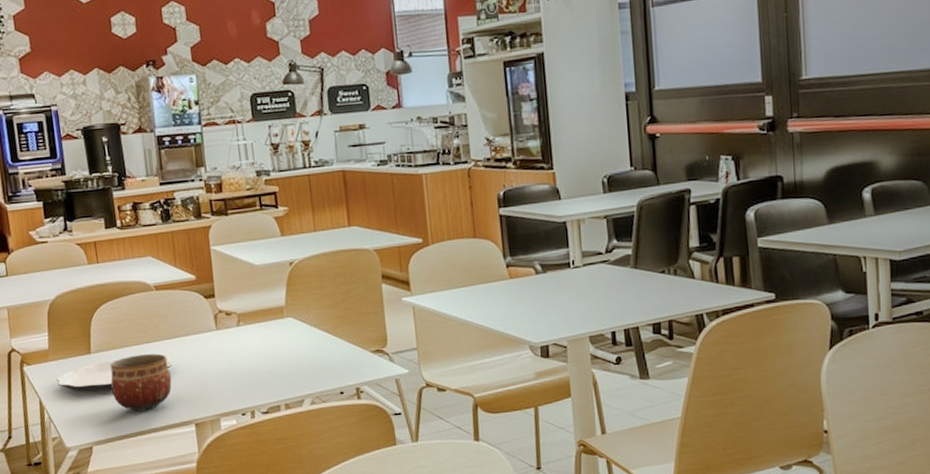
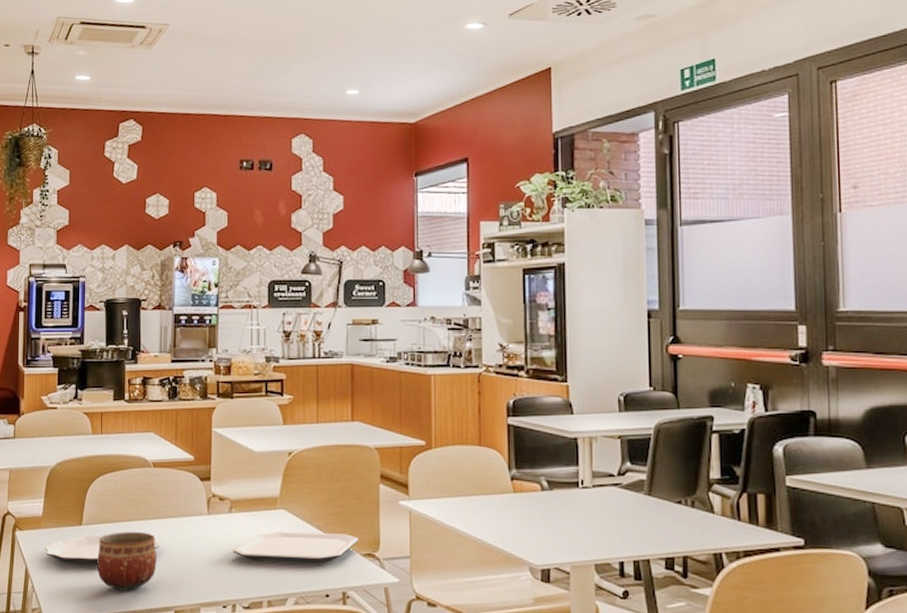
plate: none [245,334,368,369] -> present [232,532,359,564]

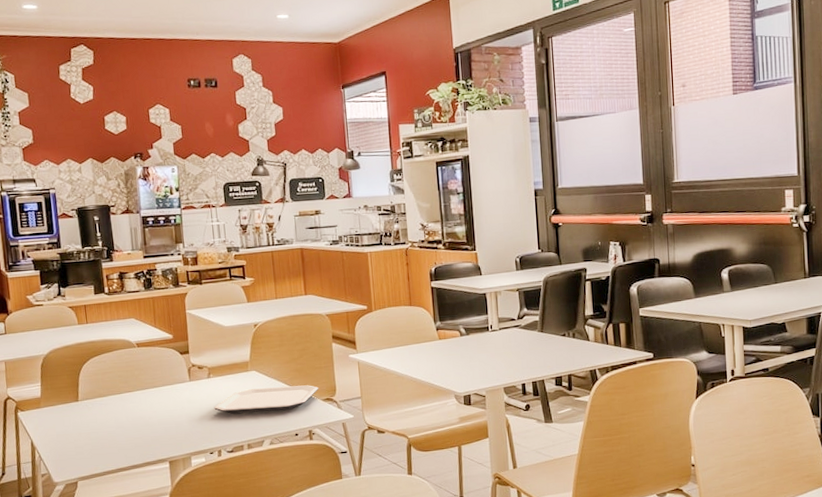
plate: present [44,535,161,565] -> none [46,405,151,434]
bowl: present [97,532,157,591] -> none [95,401,150,451]

